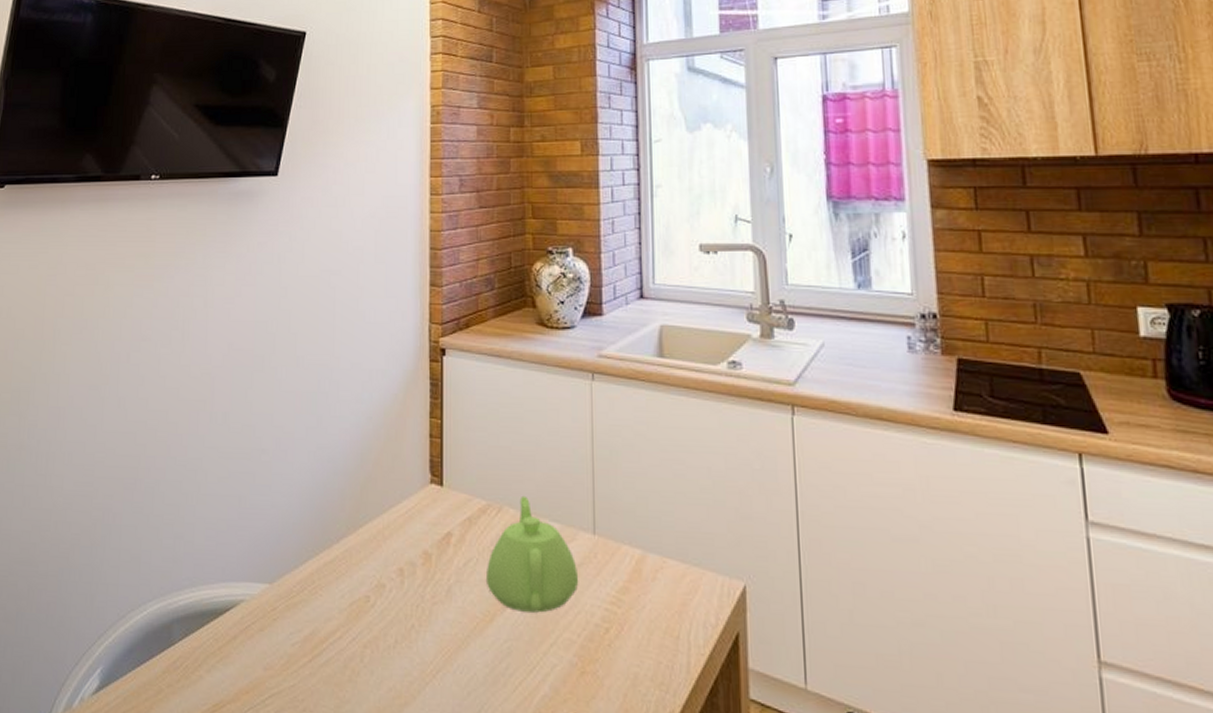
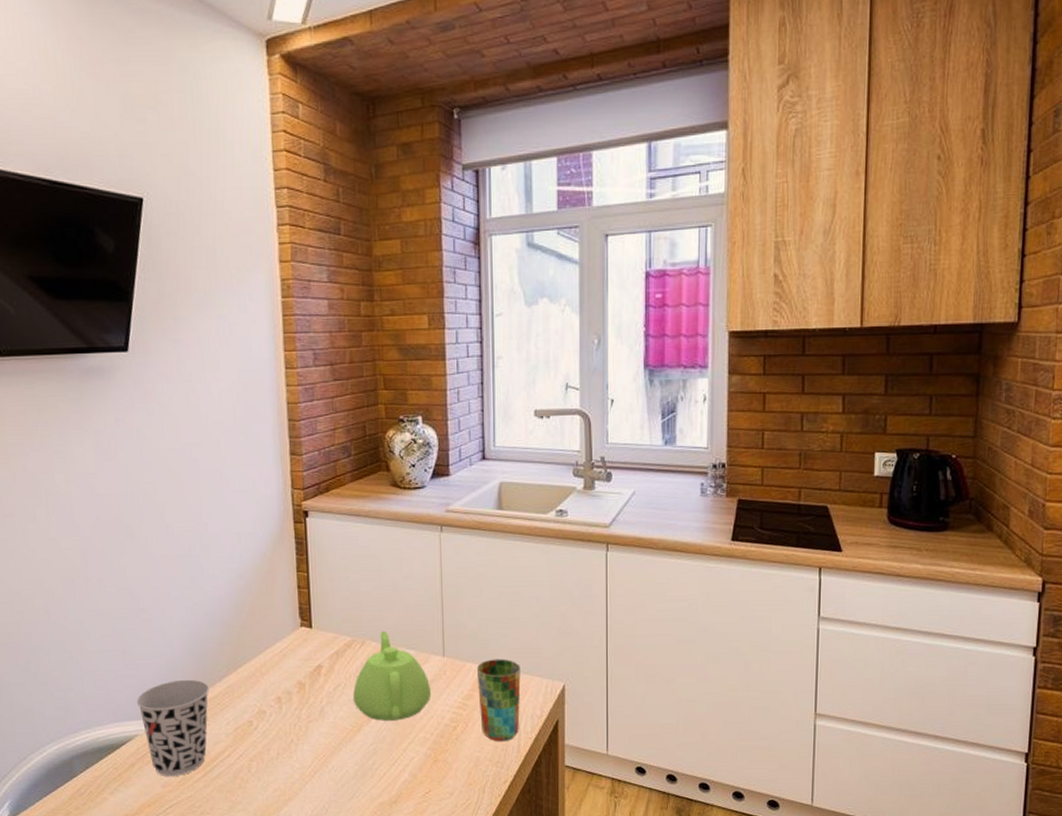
cup: none [247,536,325,657] -> present [137,679,209,776]
cup: none [634,542,690,656] -> present [476,659,521,742]

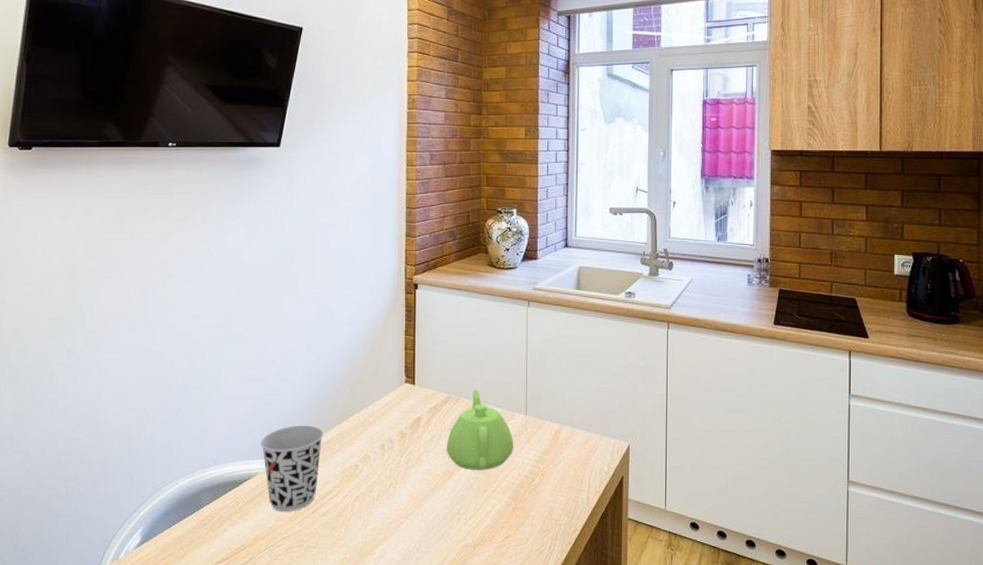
cup: present [476,659,521,742] -> none [554,419,592,494]

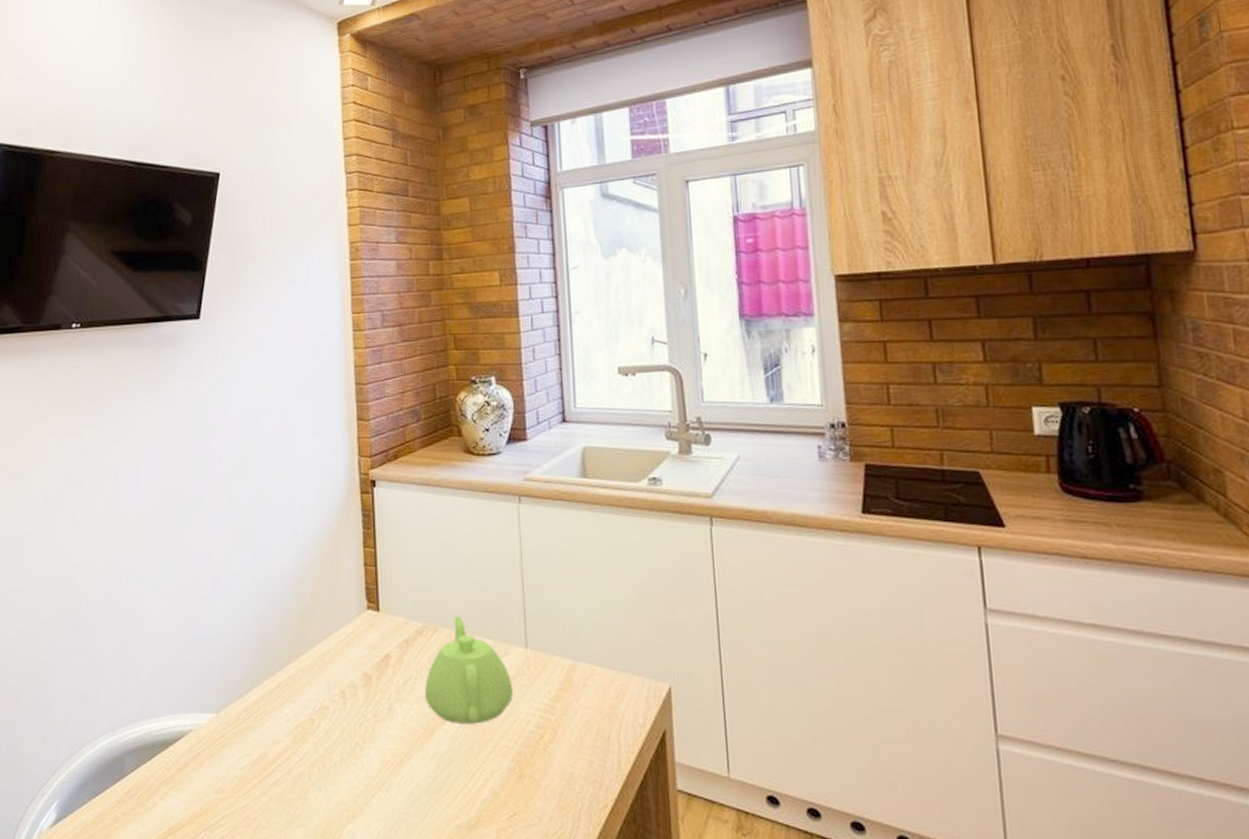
cup: present [261,425,323,512] -> none [193,667,269,780]

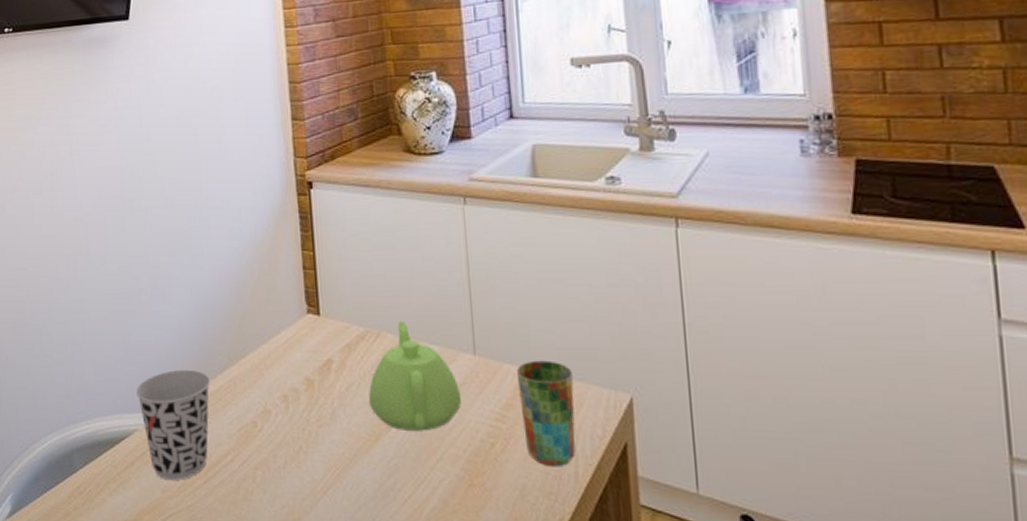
cup: none [193,667,269,780] -> present [136,369,210,480]
cup: none [565,652,619,756] -> present [516,360,576,467]

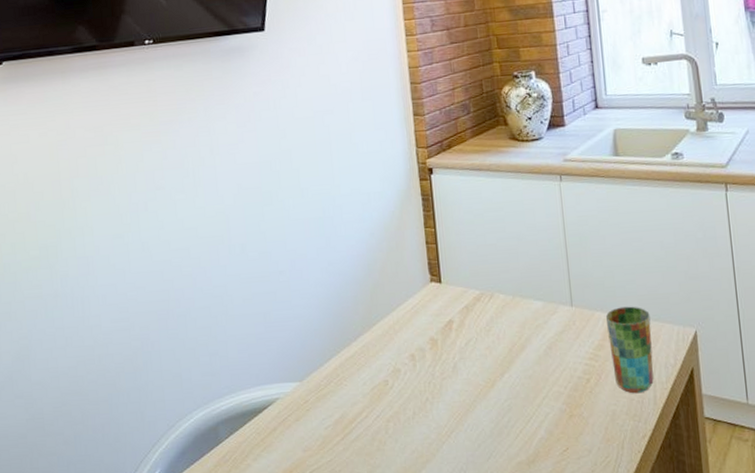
cup: present [136,369,210,480] -> none [277,339,346,440]
teapot: present [369,321,462,431] -> none [485,282,562,376]

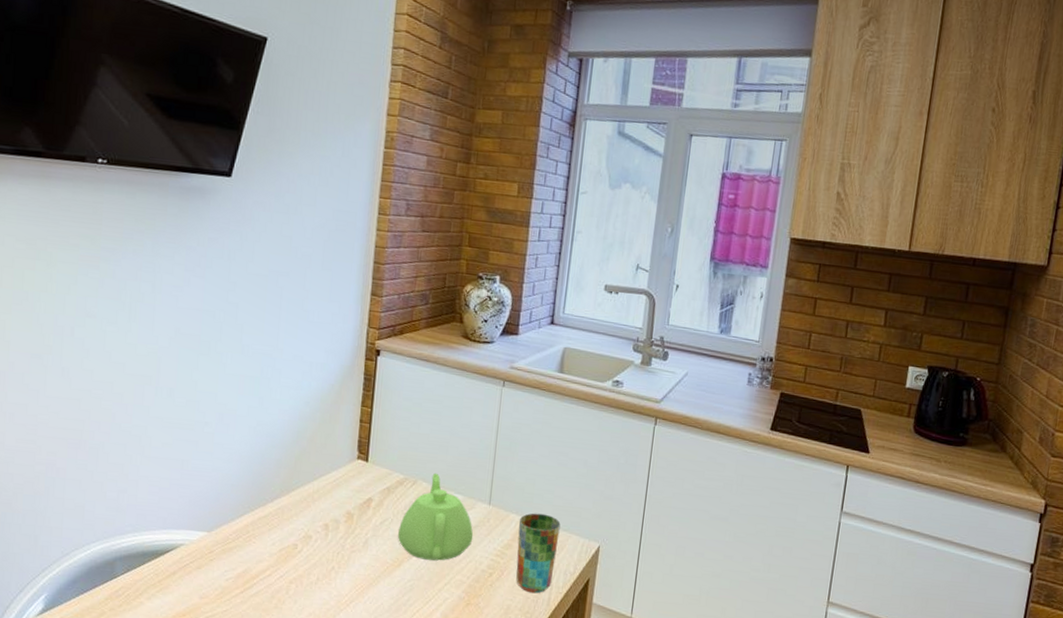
teapot: none [485,282,562,376] -> present [398,473,474,561]

